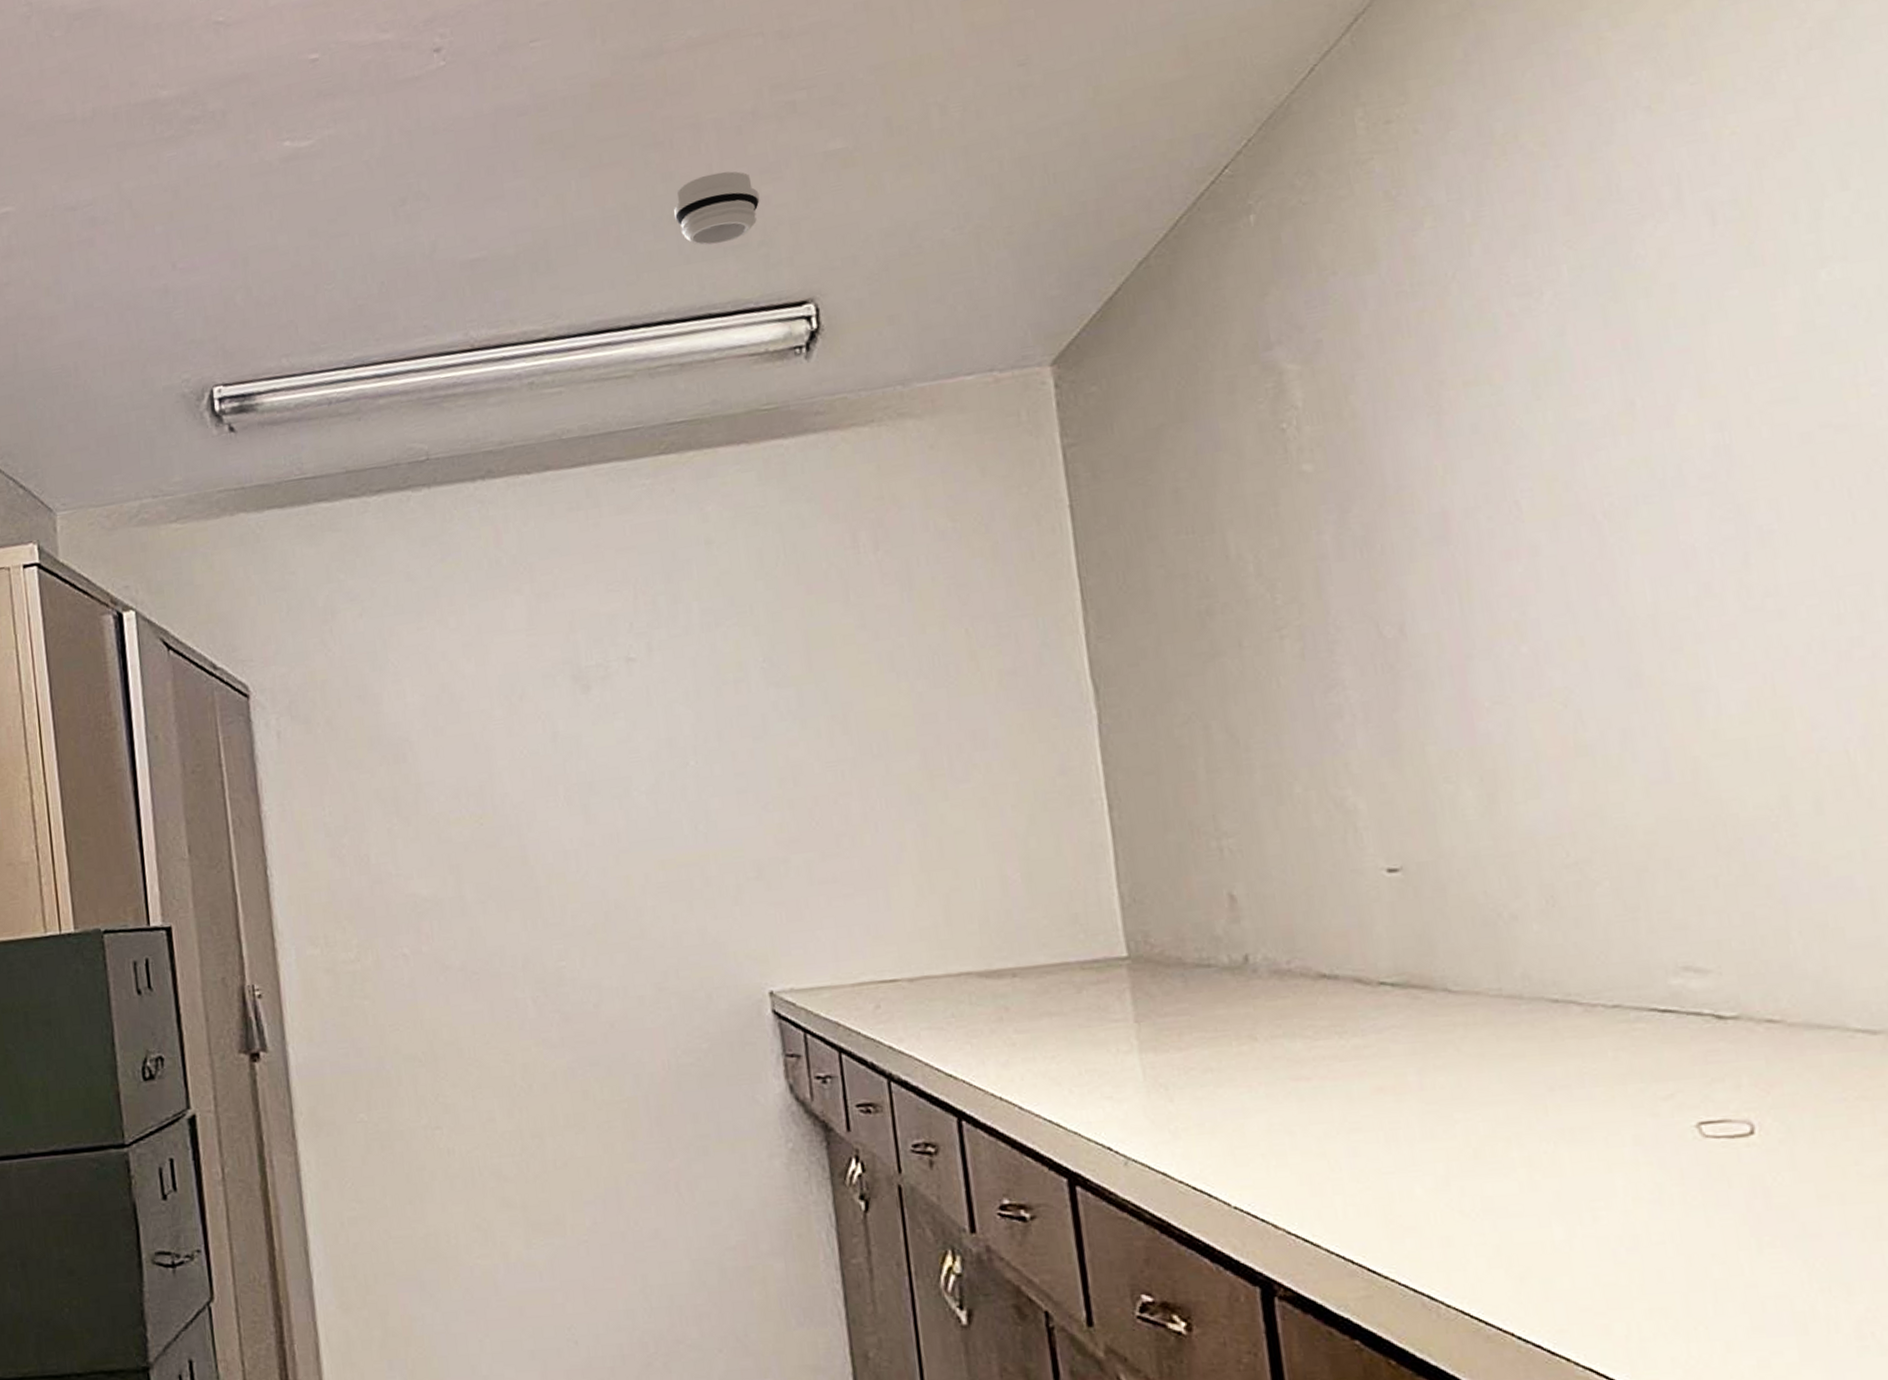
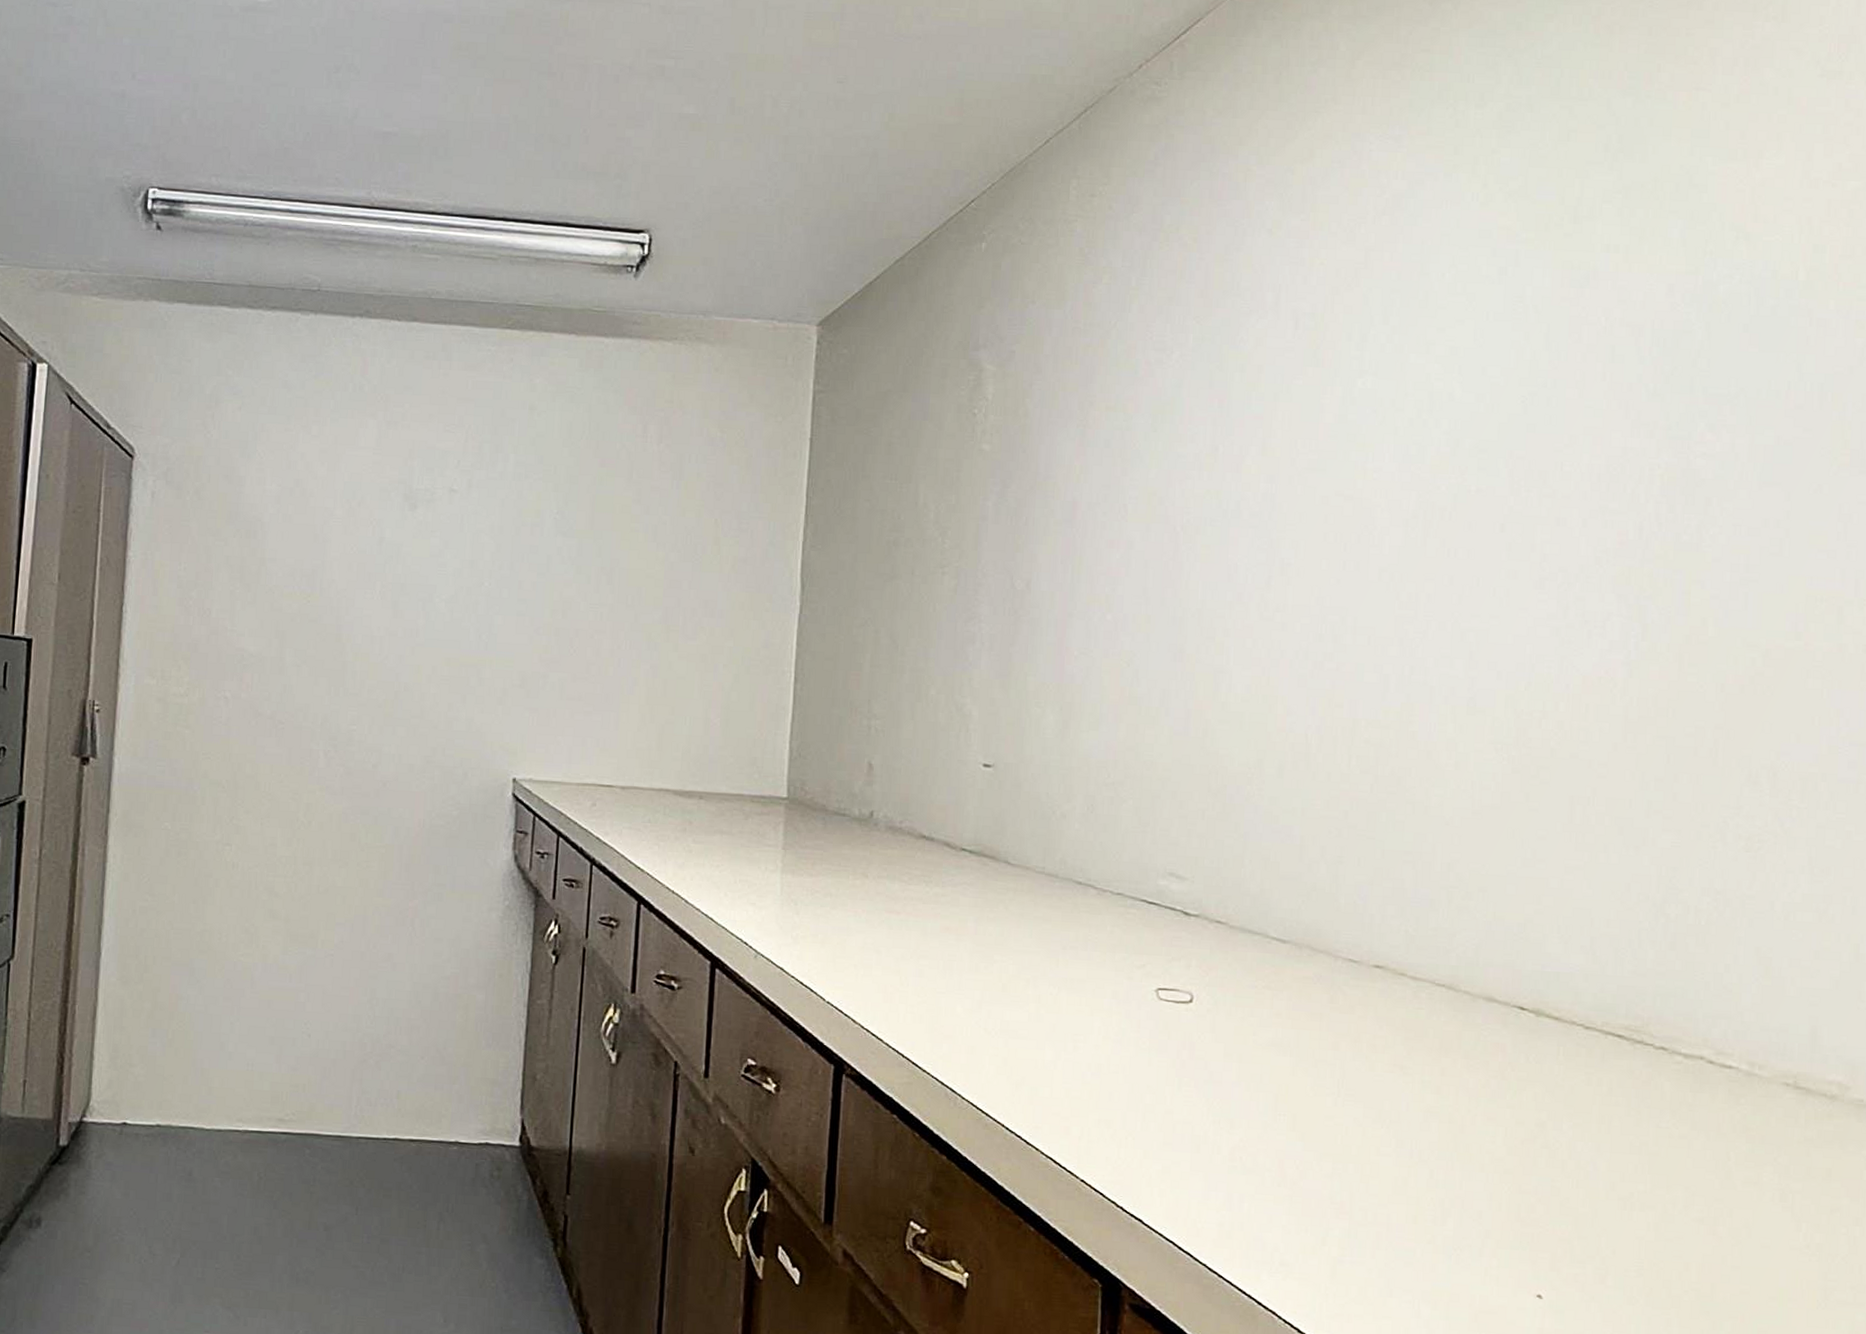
smoke detector: present [673,171,760,246] -> none [553,109,623,168]

